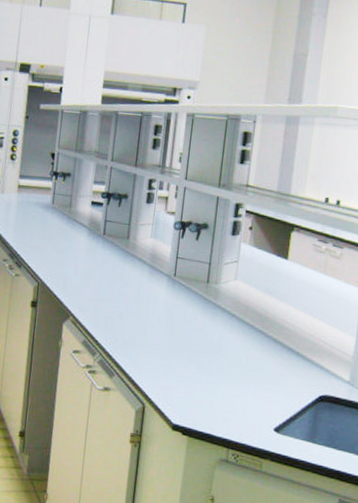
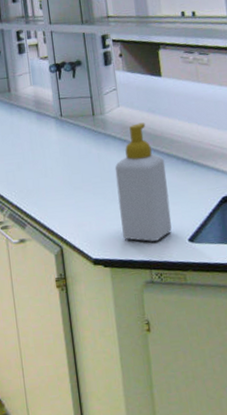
soap bottle: none [208,301,270,423] -> present [114,122,172,242]

